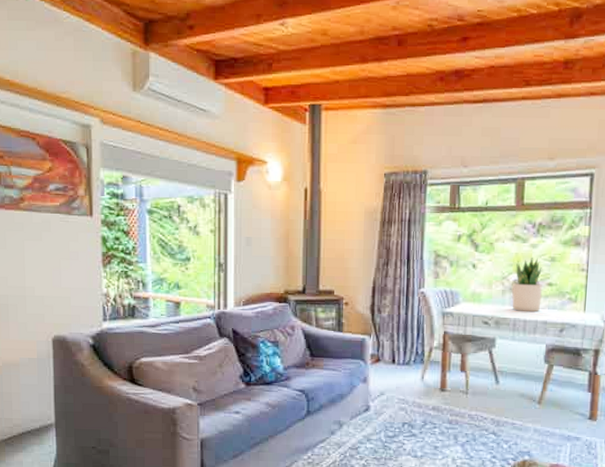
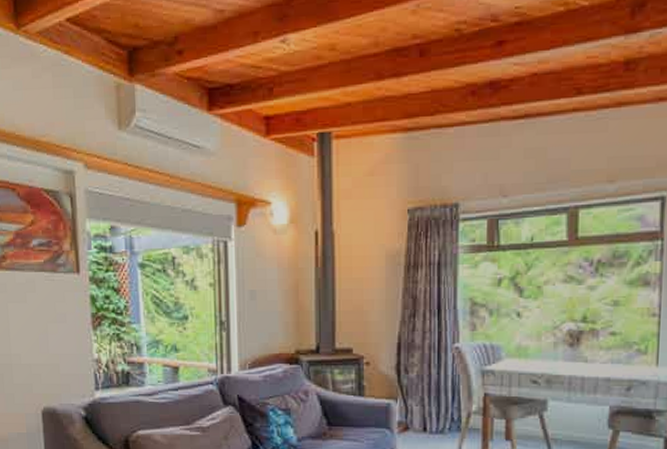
planter: present [512,257,542,313] -> none [566,301,603,368]

